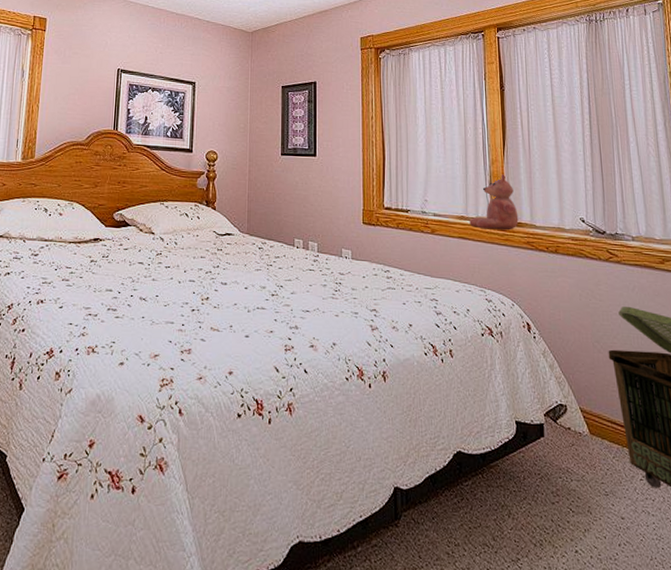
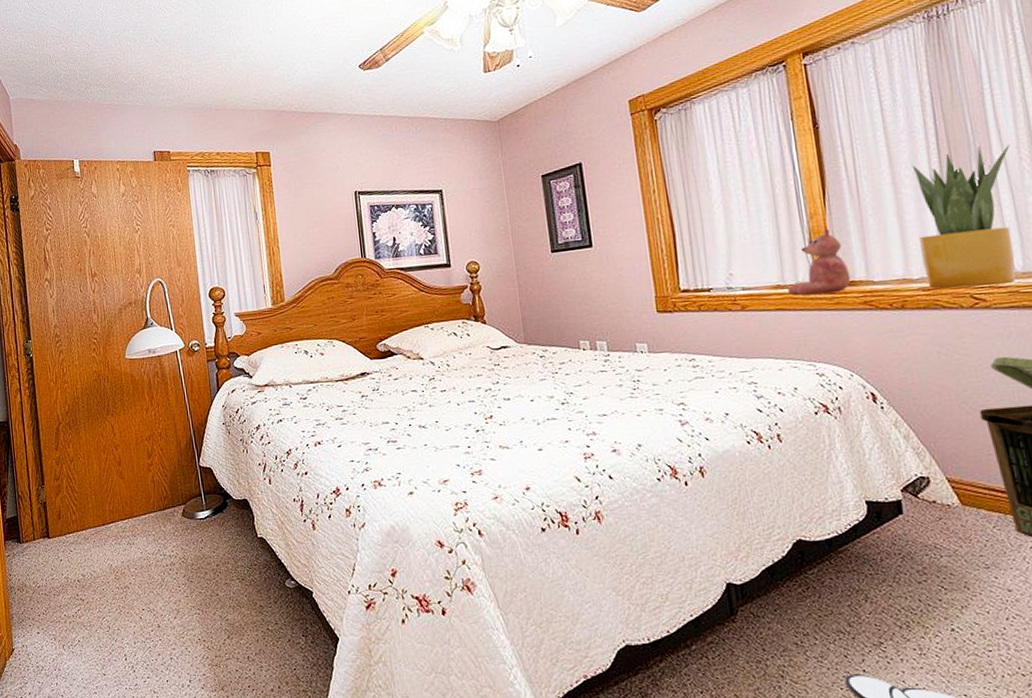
planter: none [570,129,641,245] -> present [912,144,1016,289]

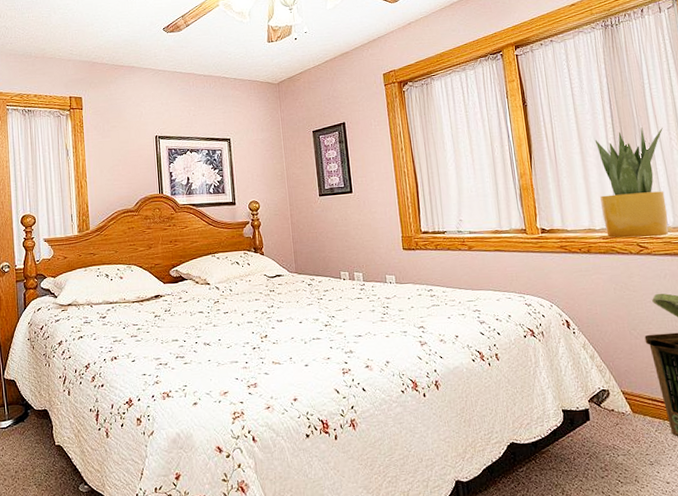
teddy bear: present [787,228,851,296] -> none [503,186,551,240]

